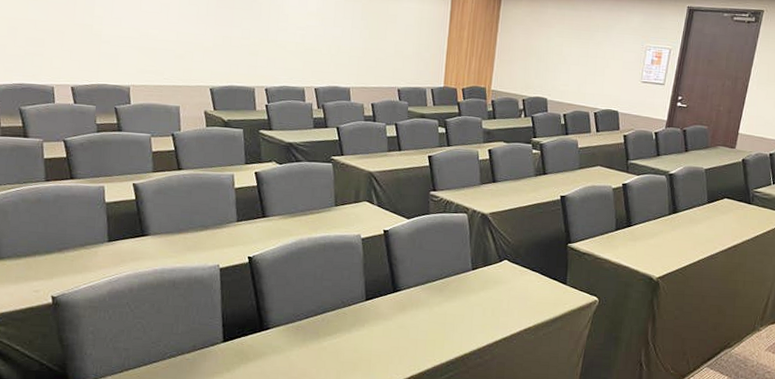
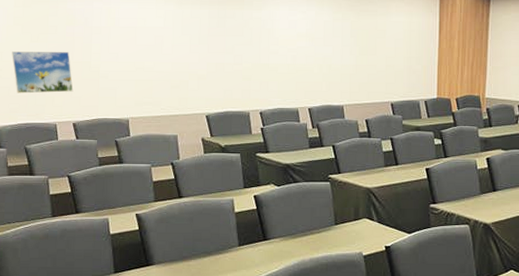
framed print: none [9,8,73,55] -> present [12,51,74,94]

